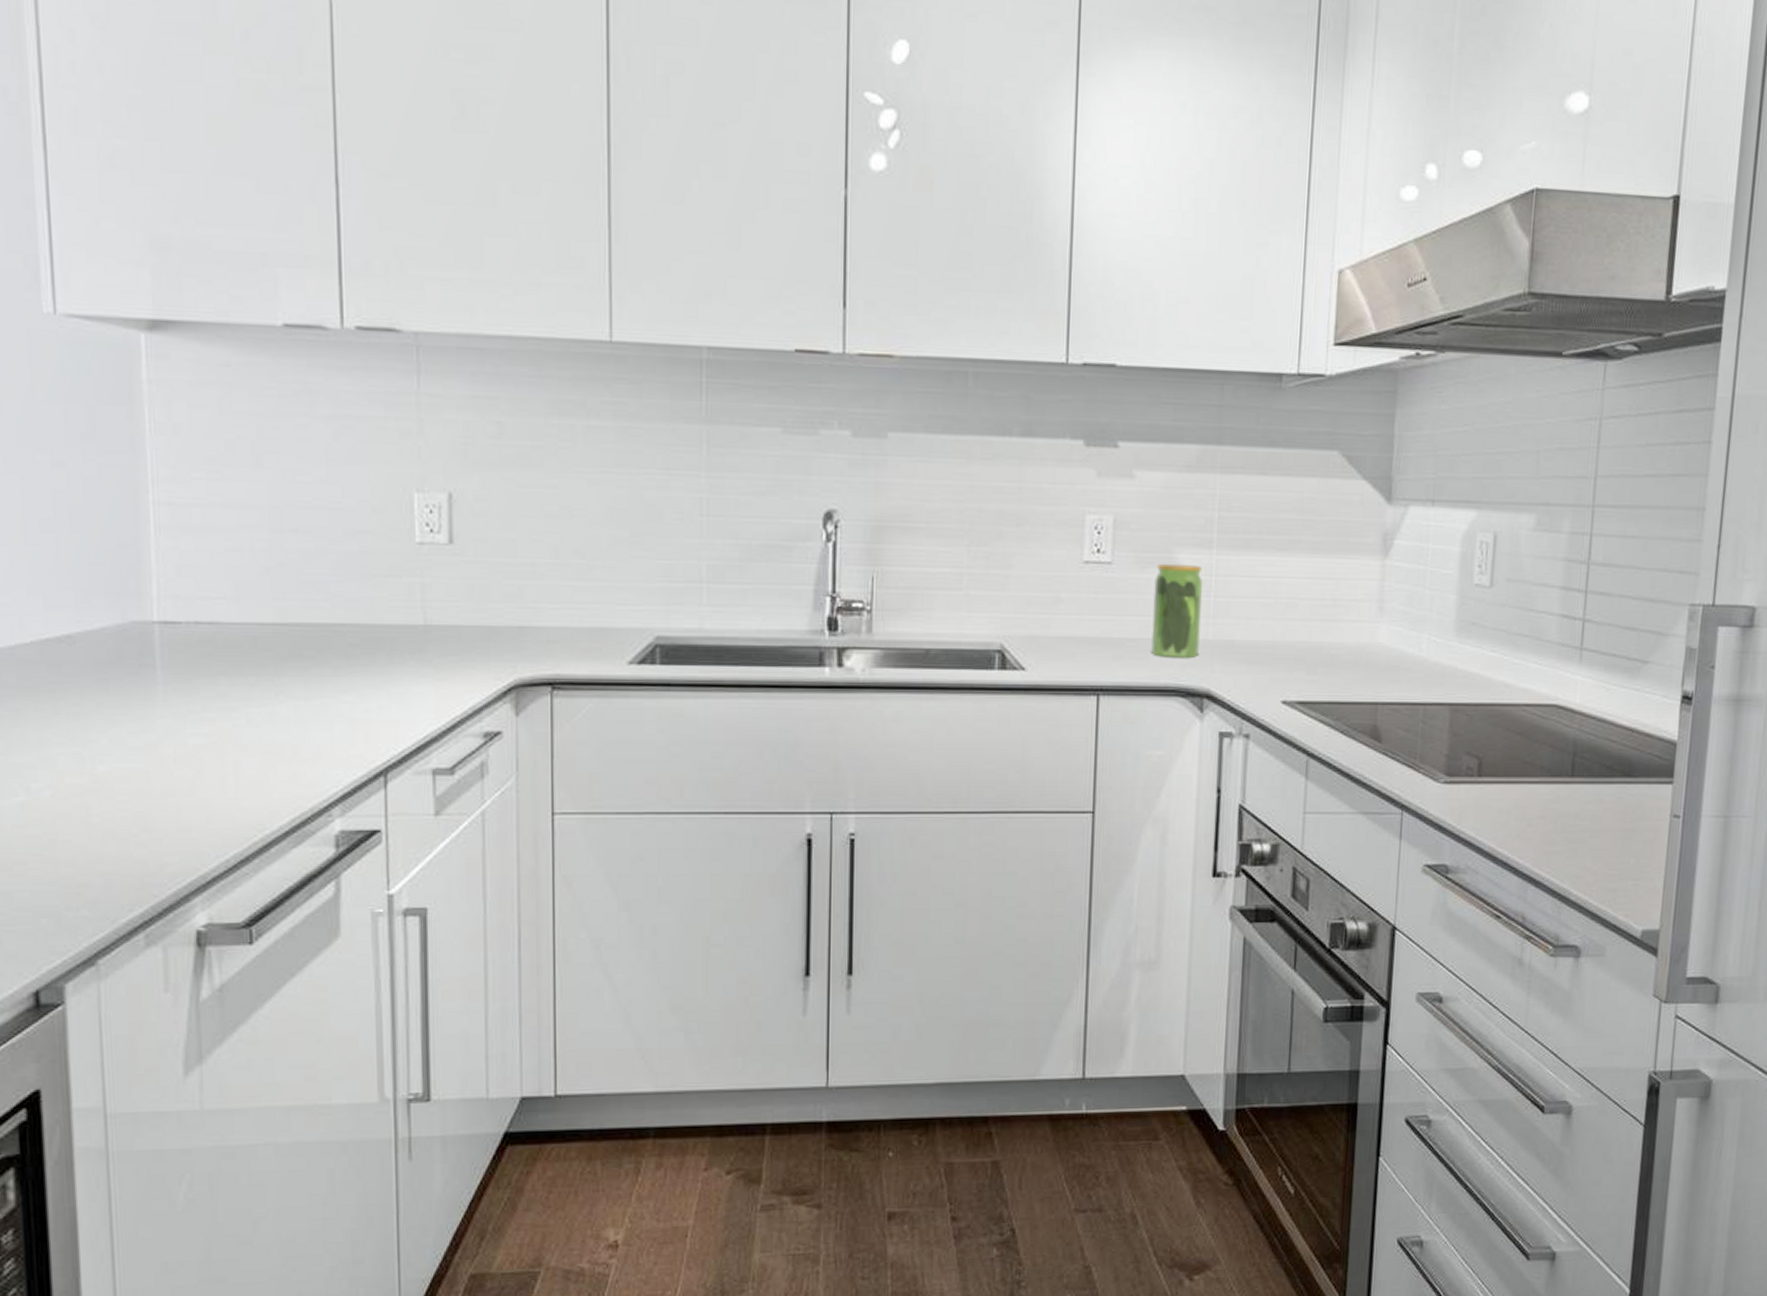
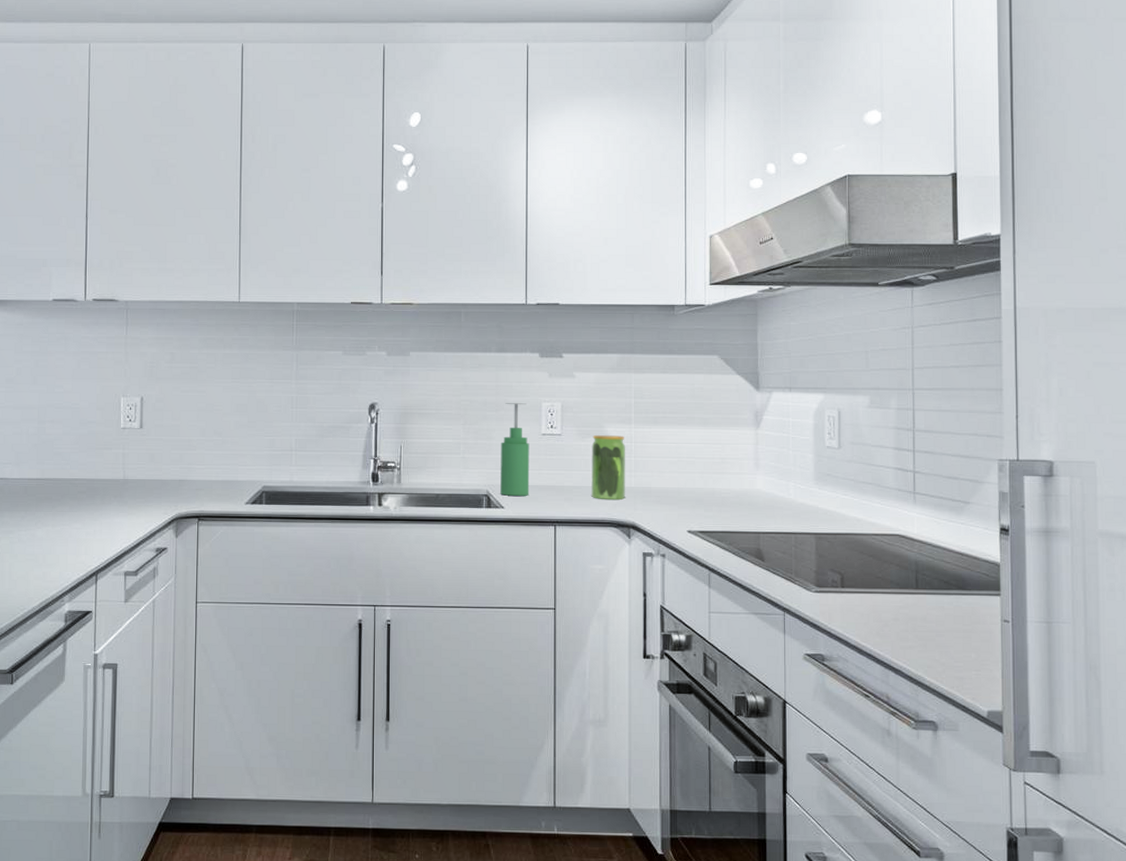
soap dispenser: none [1020,514,1066,652] -> present [500,403,530,496]

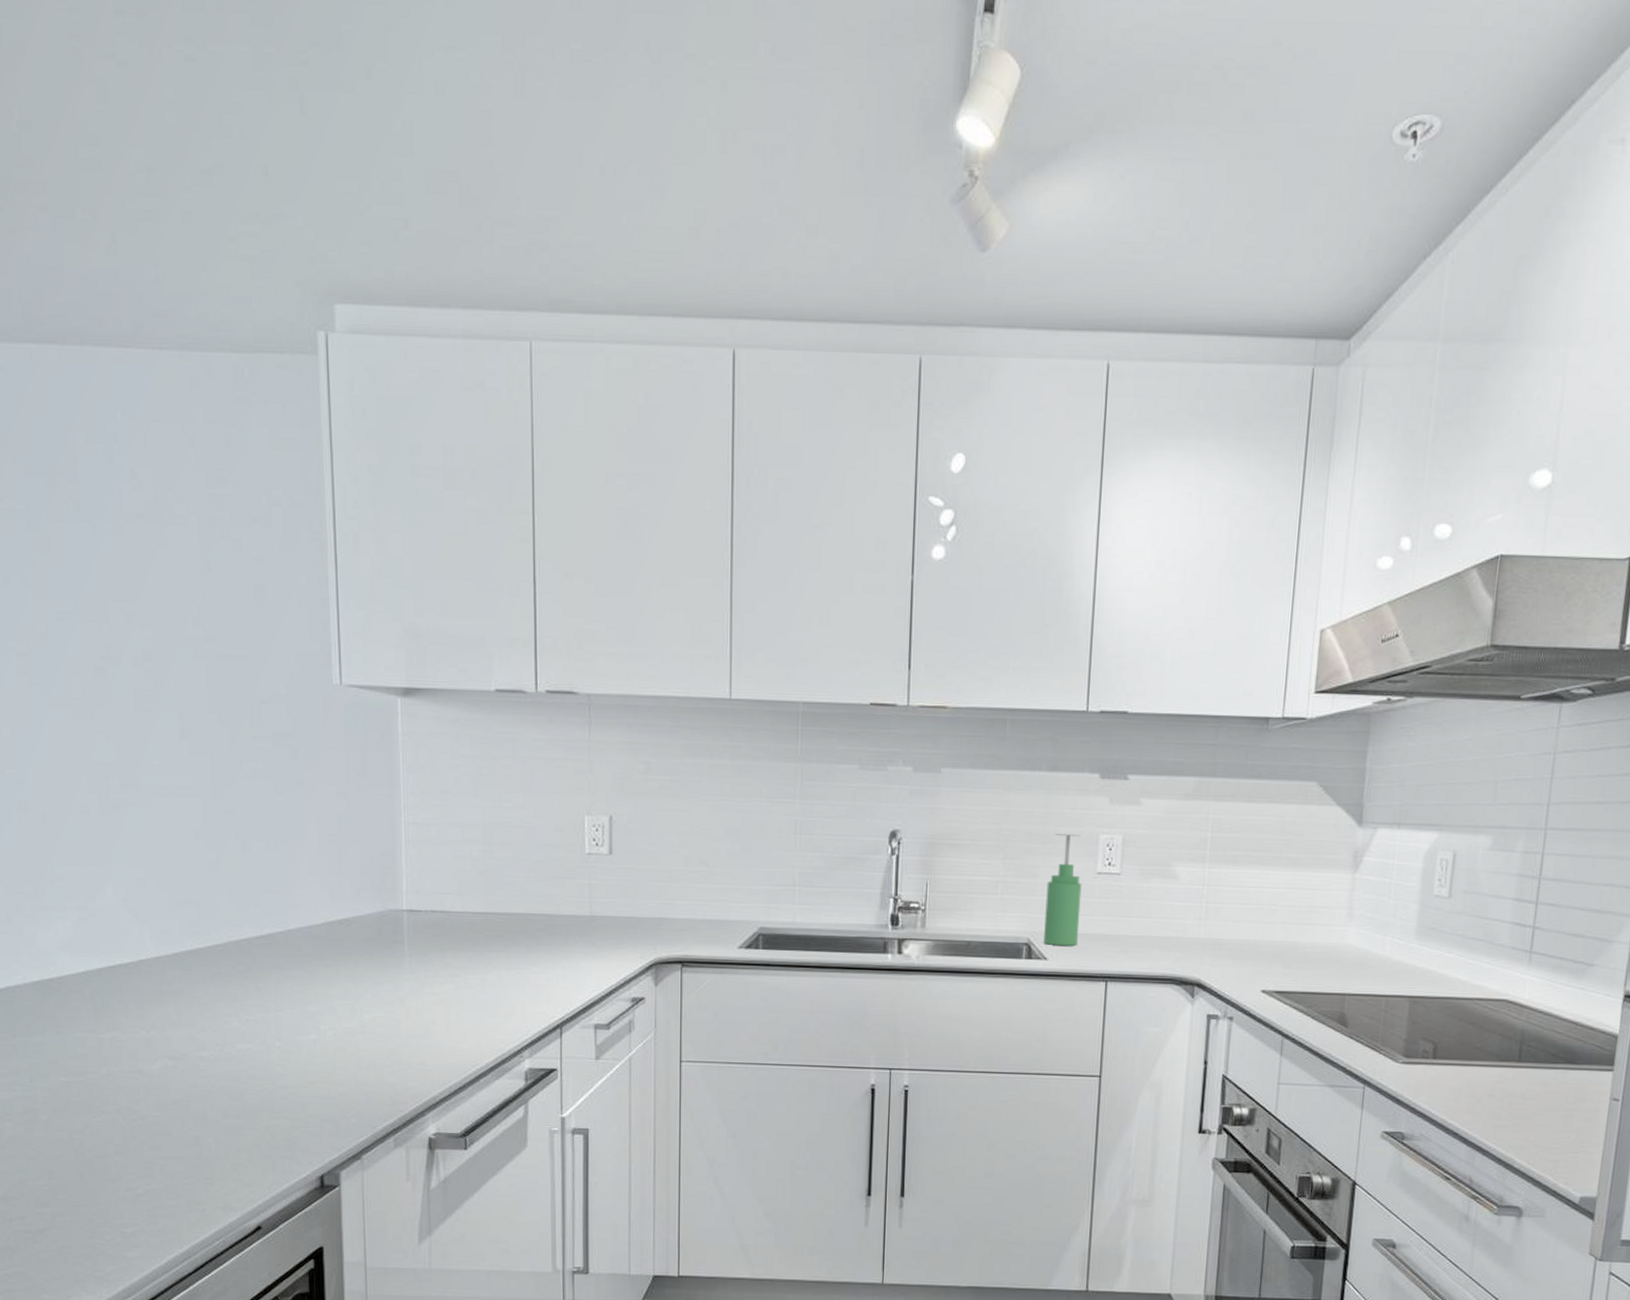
jar: present [591,434,626,501] -> none [1151,874,1197,954]

